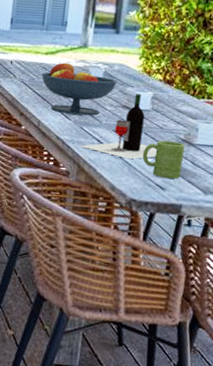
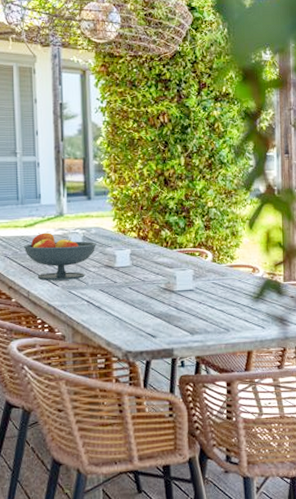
wine bottle: present [79,93,157,159] -> none [70,252,143,314]
mug: present [142,140,185,179] -> none [130,291,168,327]

